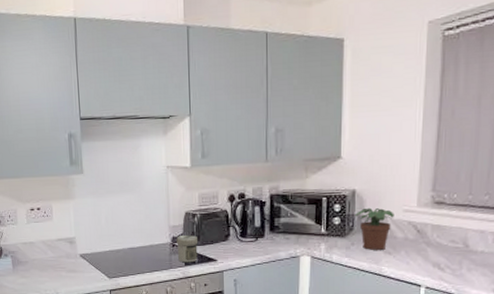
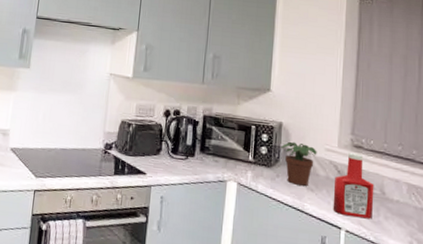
jar: present [176,234,198,263] -> none [108,142,131,173]
ketchup bottle: none [412,210,457,274] -> present [333,153,374,219]

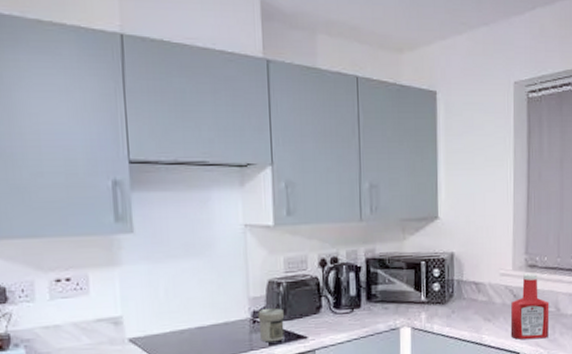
jar: none [108,142,131,173] -> present [258,307,285,343]
potted plant: present [280,141,317,186] -> none [453,272,492,318]

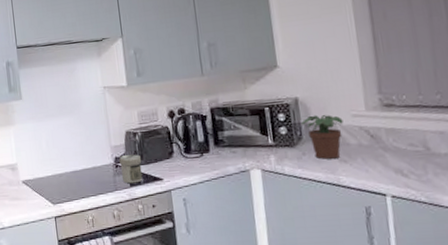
potted plant: none [453,272,492,318] -> present [300,115,344,159]
ketchup bottle: present [510,273,550,340] -> none [368,113,420,181]

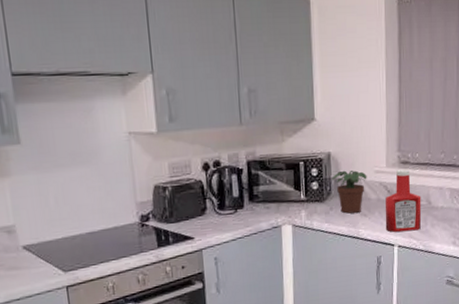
jar: present [119,154,143,184] -> none [146,211,172,244]
ketchup bottle: none [368,113,420,181] -> present [385,169,422,232]

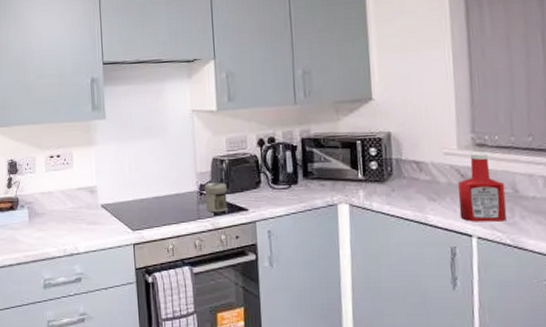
jar: none [146,211,172,244] -> present [204,182,228,213]
potted plant: present [331,170,367,214] -> none [391,151,435,197]

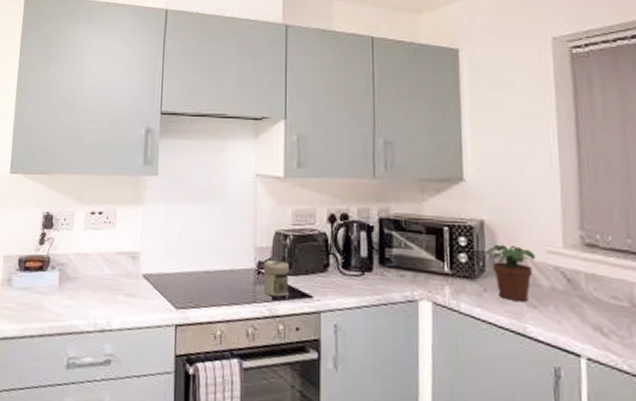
potted plant: none [391,151,435,197] -> present [484,244,536,301]
ketchup bottle: present [458,153,507,222] -> none [564,254,623,342]

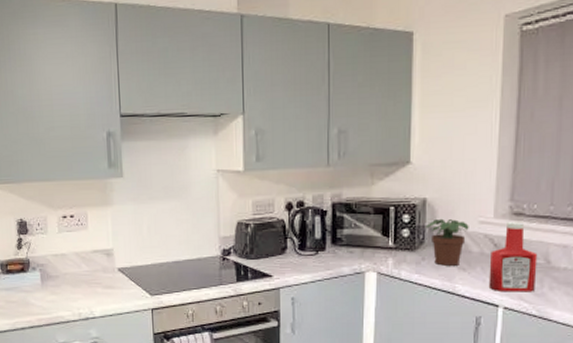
jar: present [263,259,290,297] -> none [227,247,252,279]
ketchup bottle: none [564,254,623,342] -> present [488,222,538,292]

